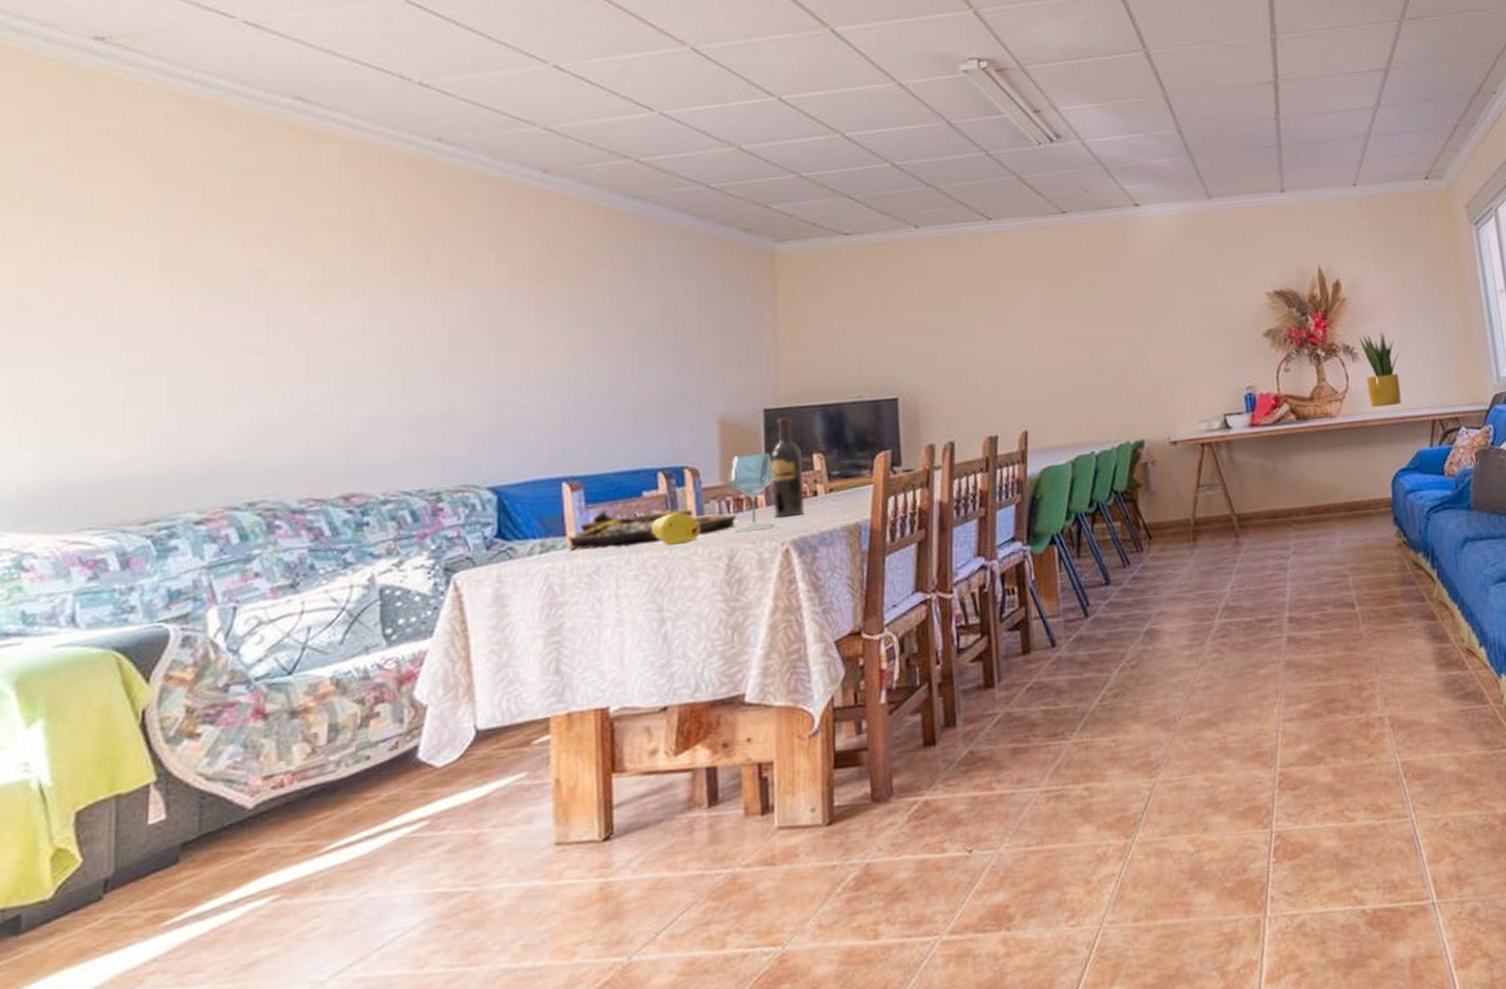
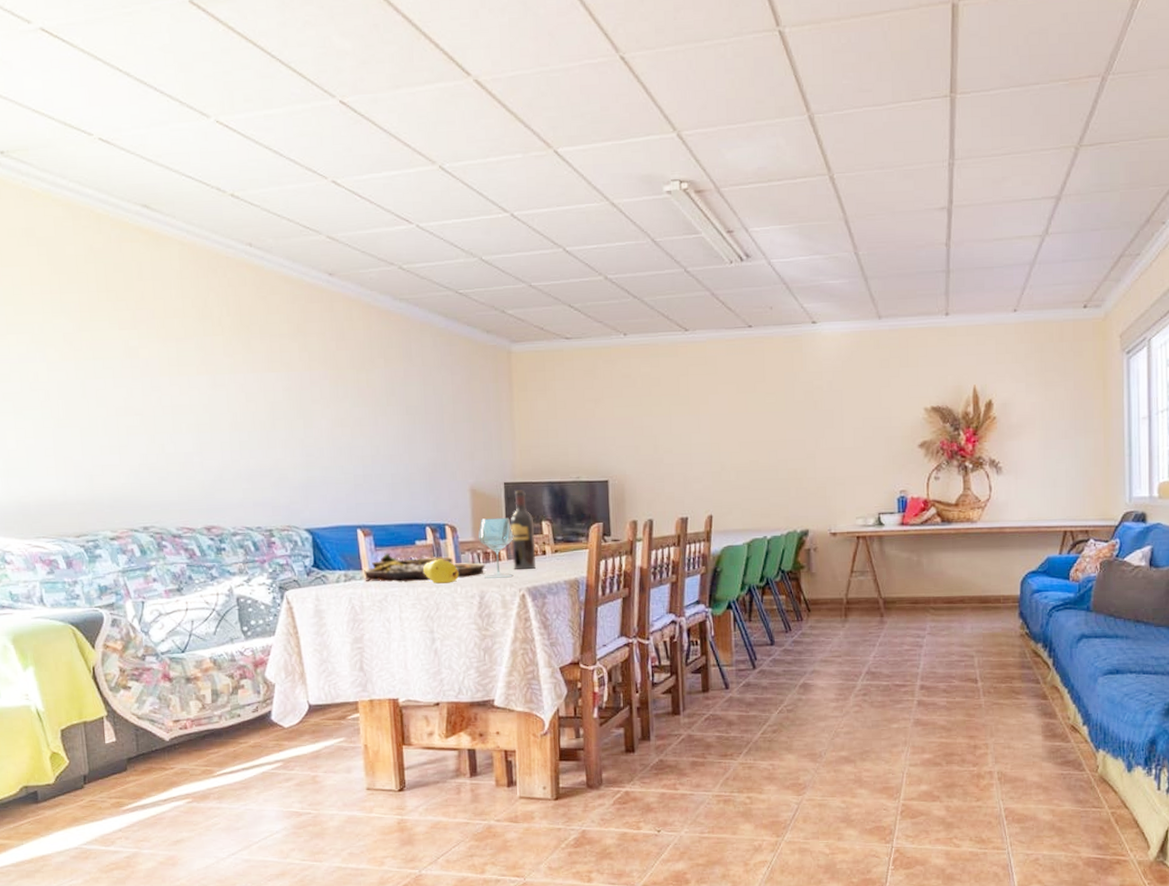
planter: present [1359,330,1402,408] -> none [1005,448,1041,517]

